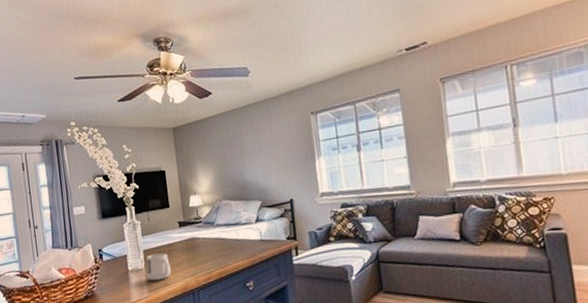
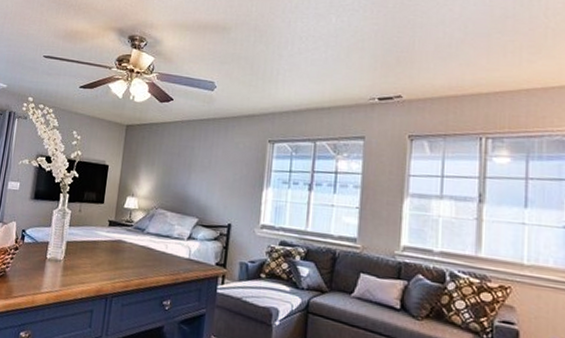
mug: present [145,253,171,281] -> none [62,247,90,277]

